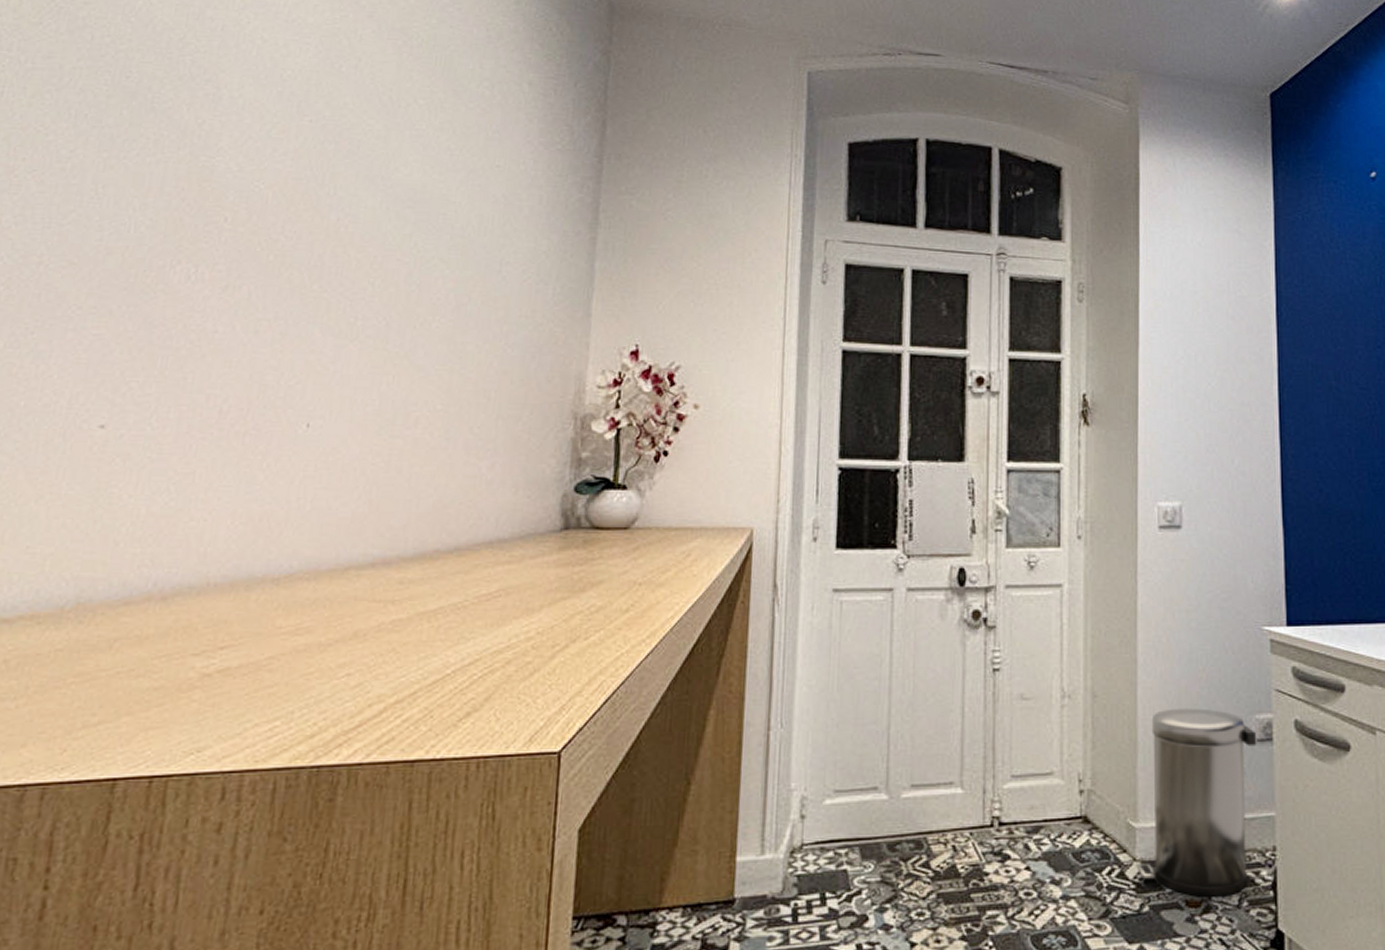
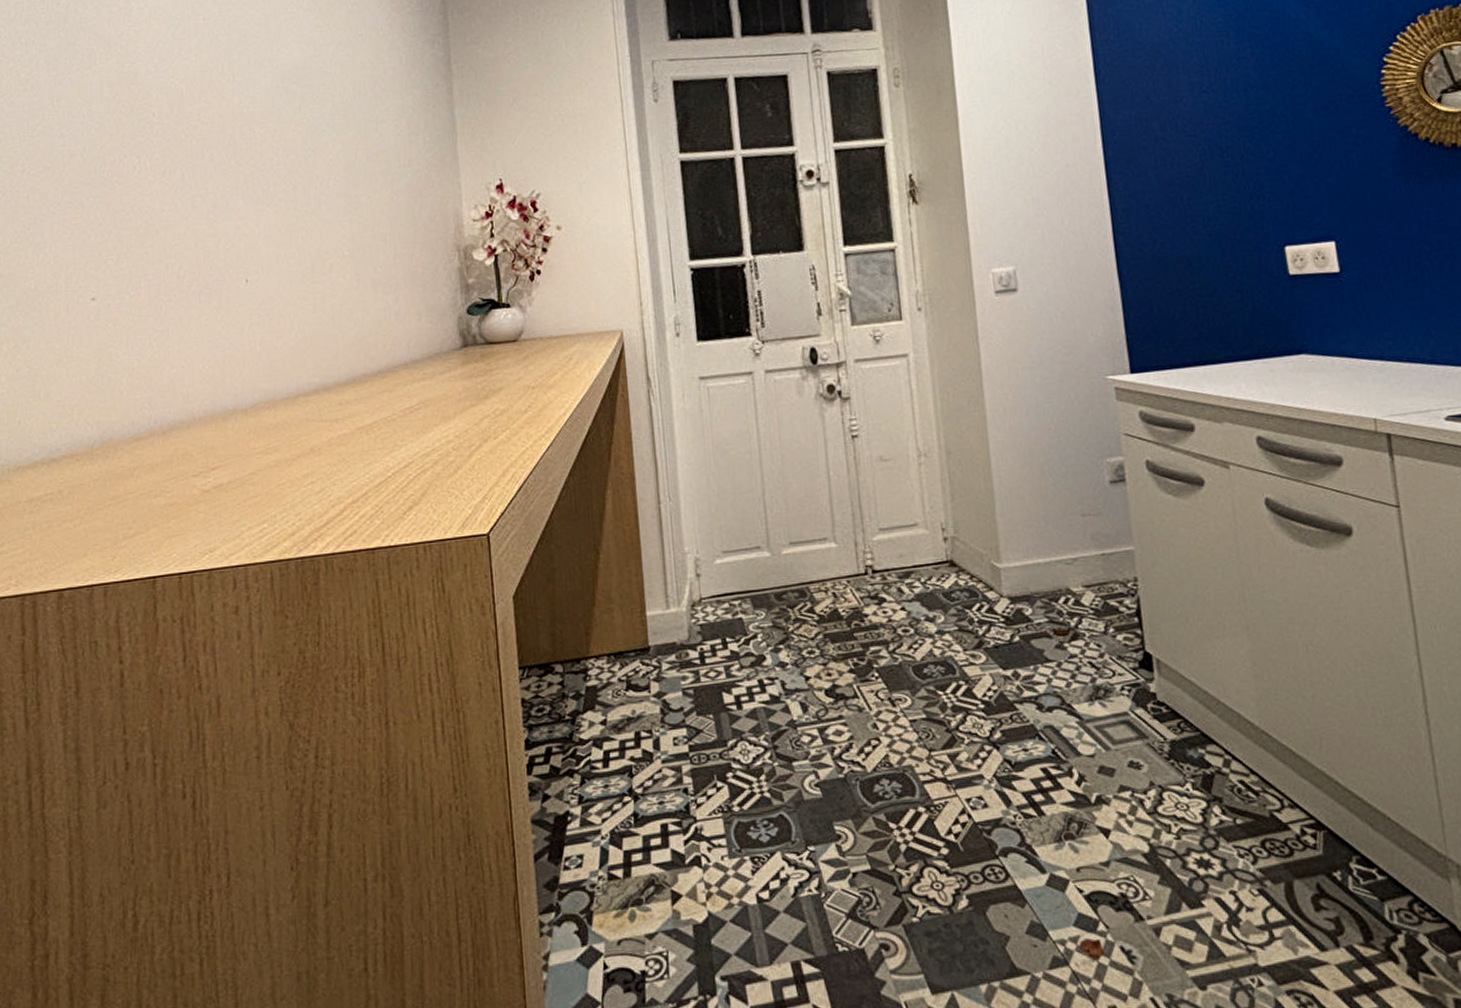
pedal bin: present [1136,708,1257,897] -> none [1003,456,1112,626]

